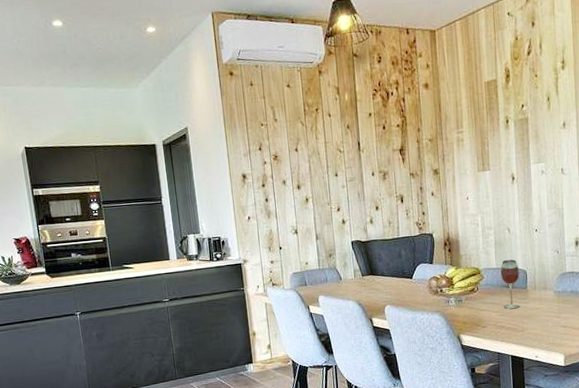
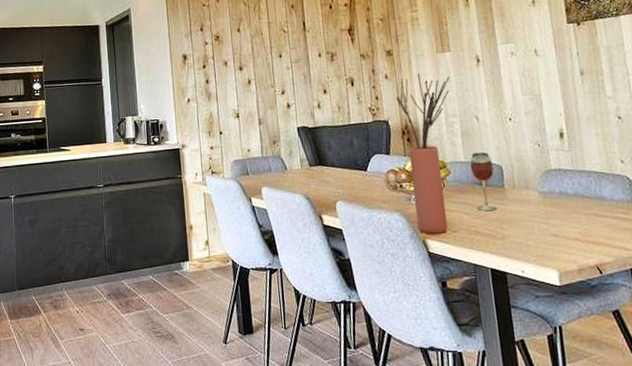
vase: none [440,190,488,331] -> present [395,72,450,234]

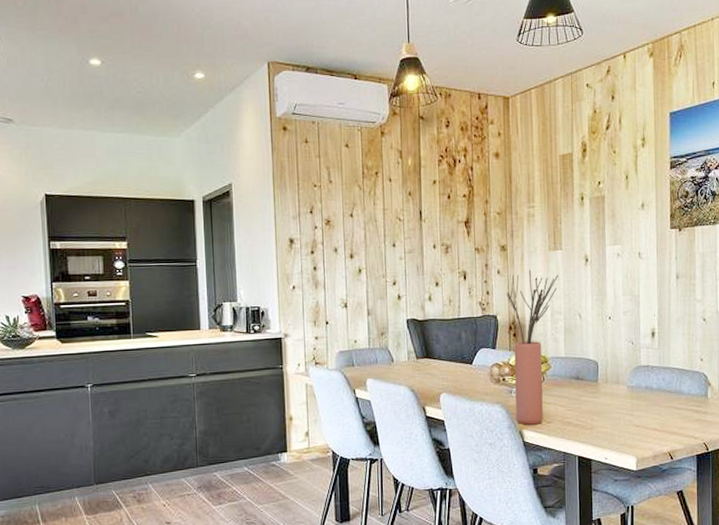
wineglass: present [469,152,498,211] -> none [569,348,591,404]

